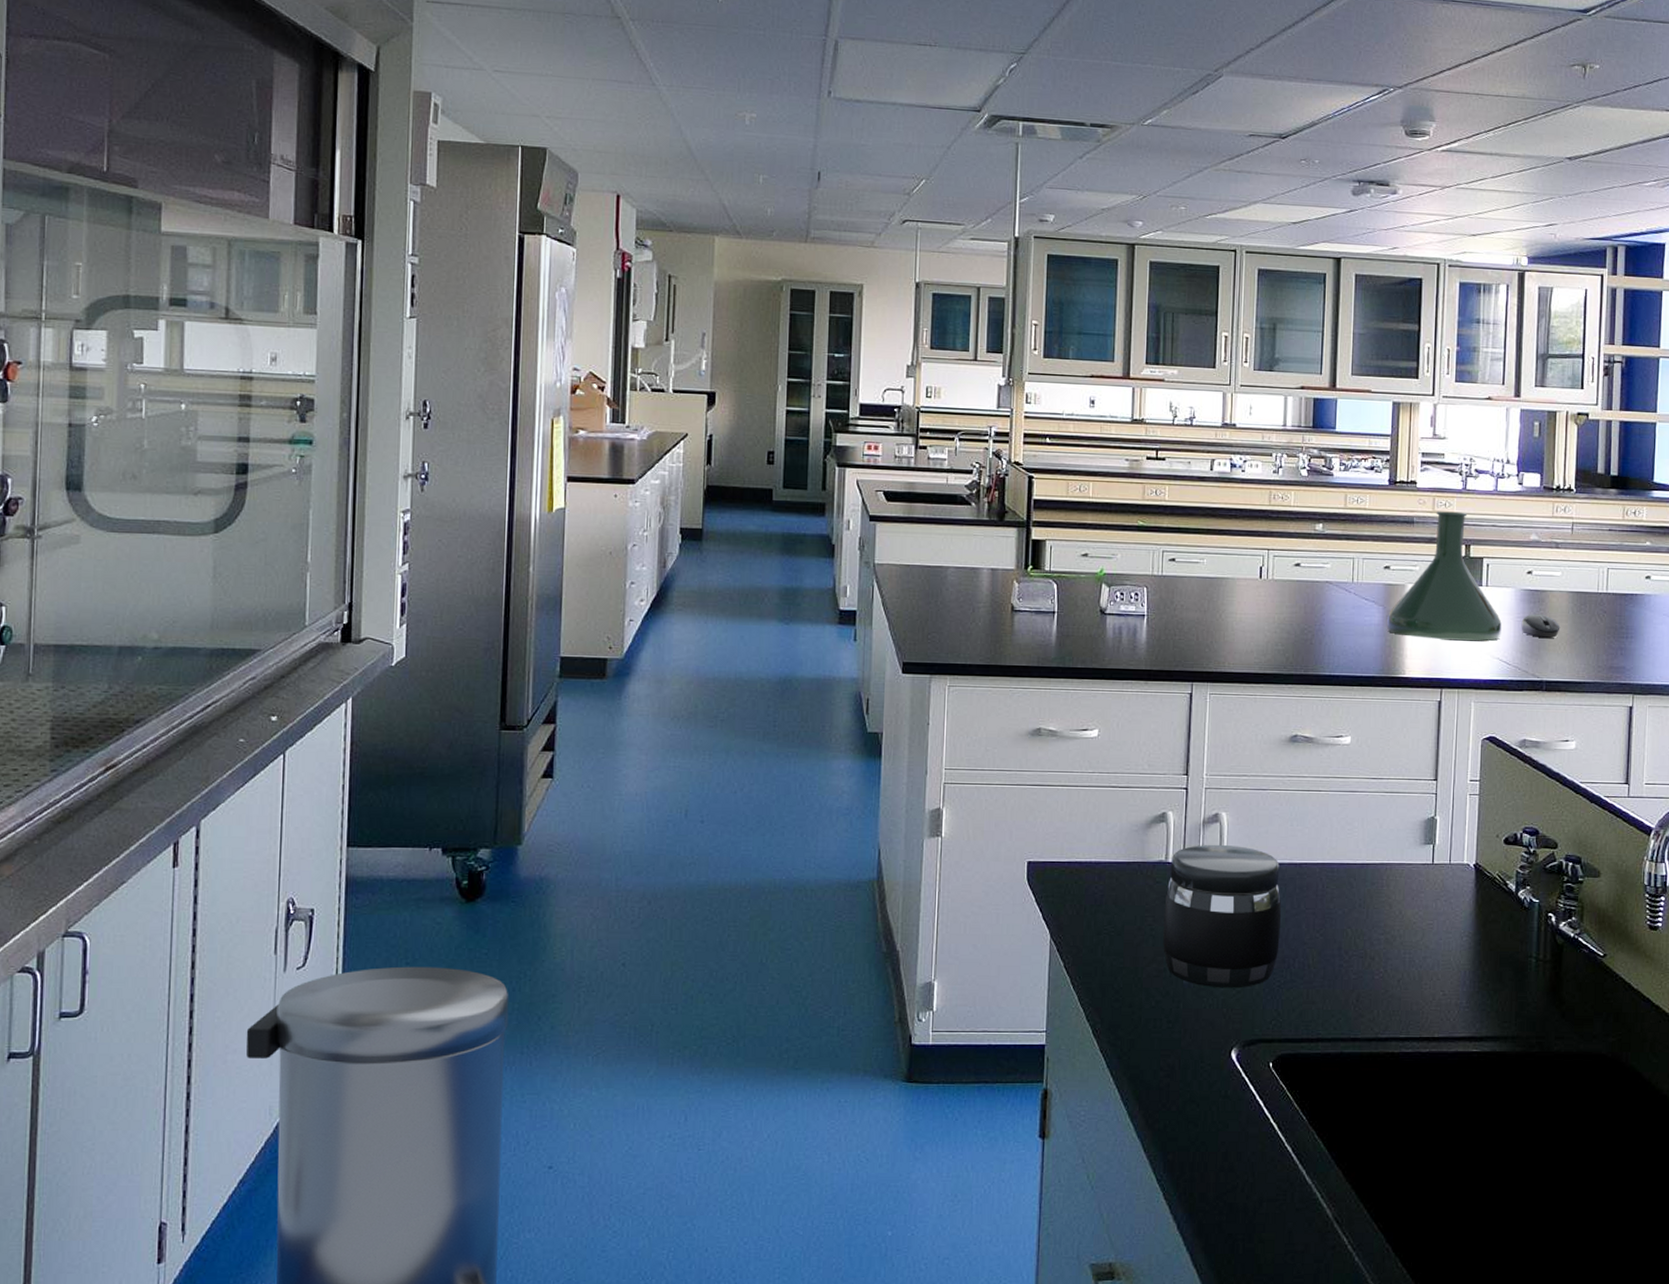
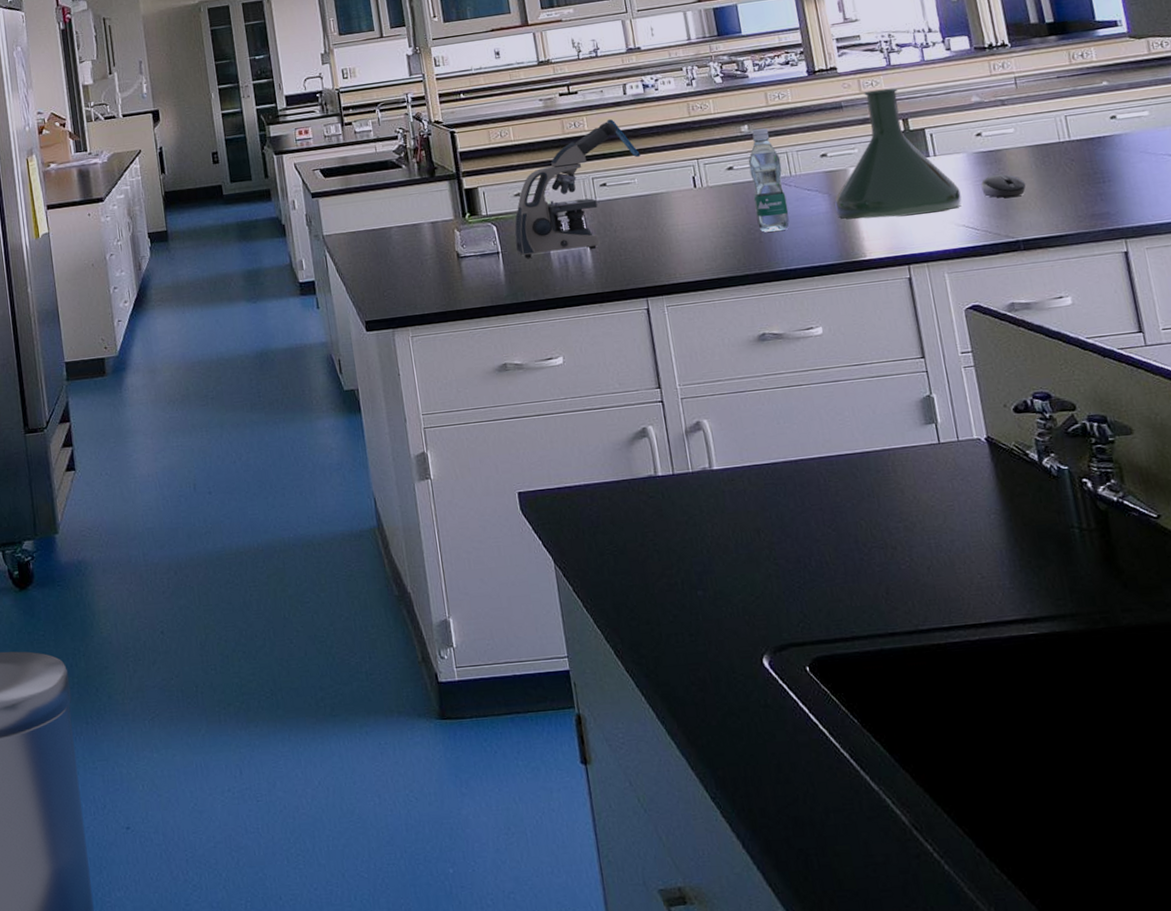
microscope: none [1072,492,1214,625] -> present [514,119,640,258]
jar: present [1163,844,1281,988] -> none [660,451,792,596]
bottle: none [1312,529,1347,635] -> present [748,128,790,232]

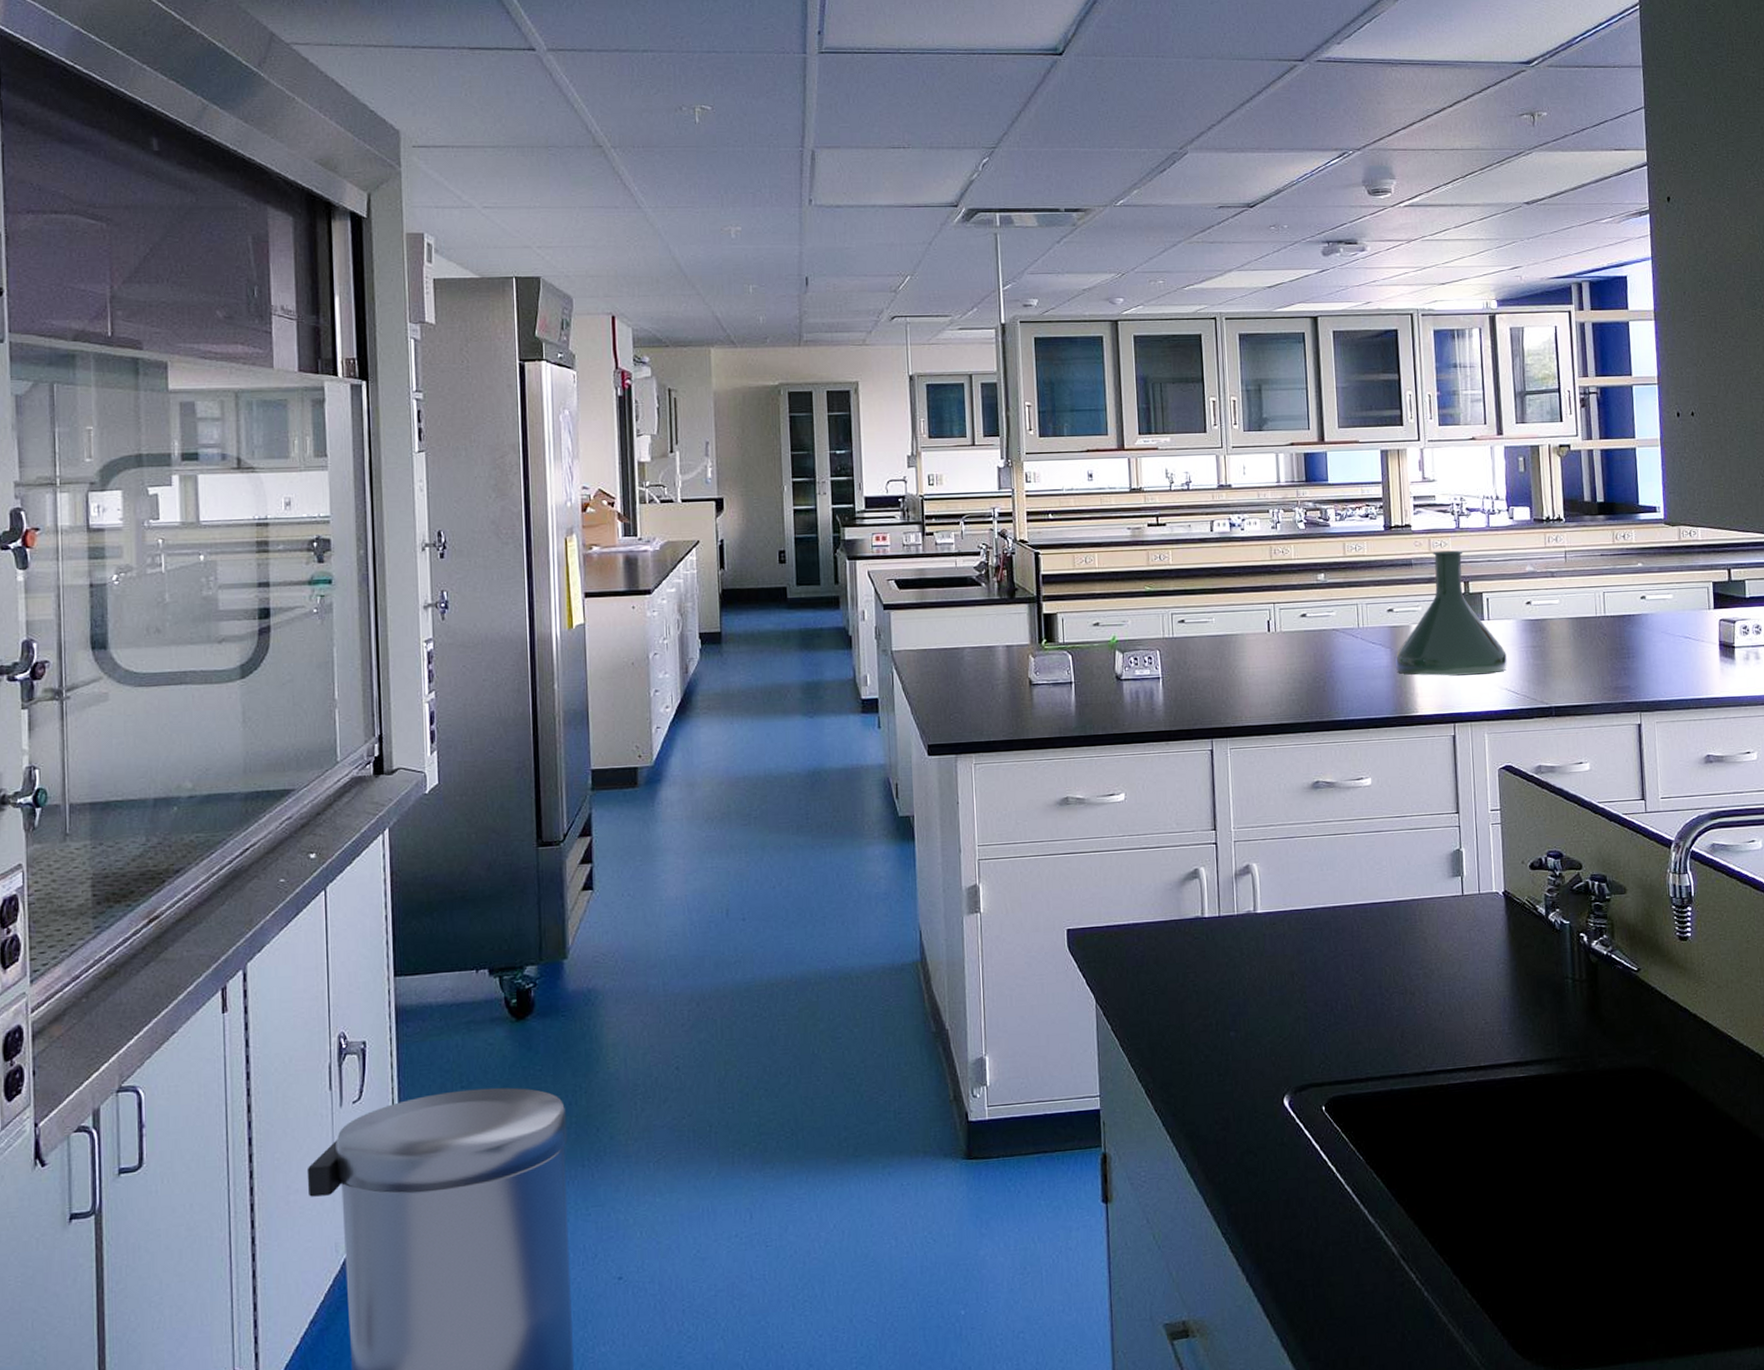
microscope: present [514,119,640,258] -> none [1089,554,1220,690]
bottle: present [748,128,790,232] -> none [1321,578,1353,682]
computer mouse: present [980,173,1026,198] -> none [1525,642,1564,665]

